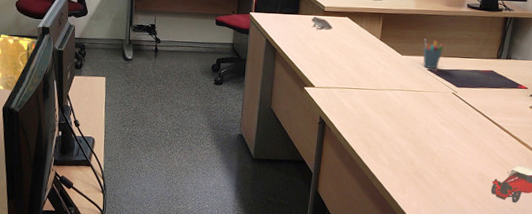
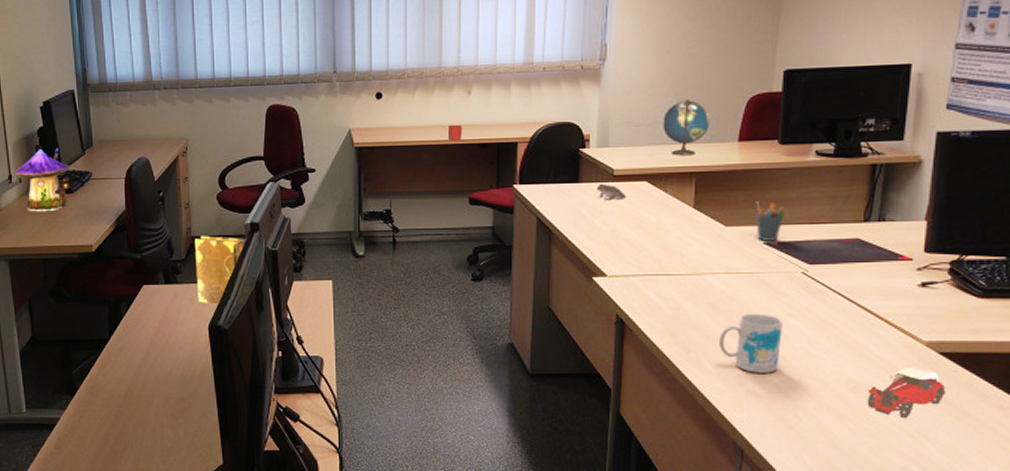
mug: none [391,121,437,166] -> present [718,313,783,373]

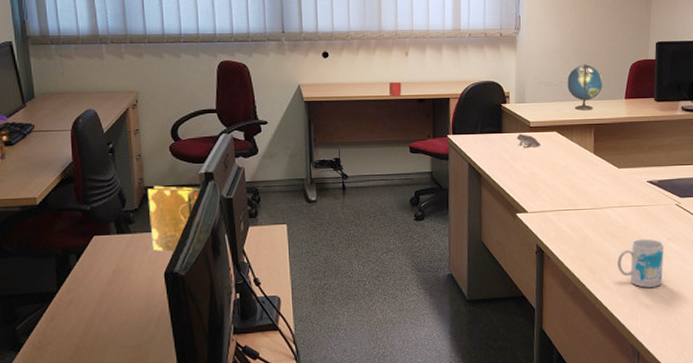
pen holder: present [756,201,786,241] -> none [640,148,662,180]

